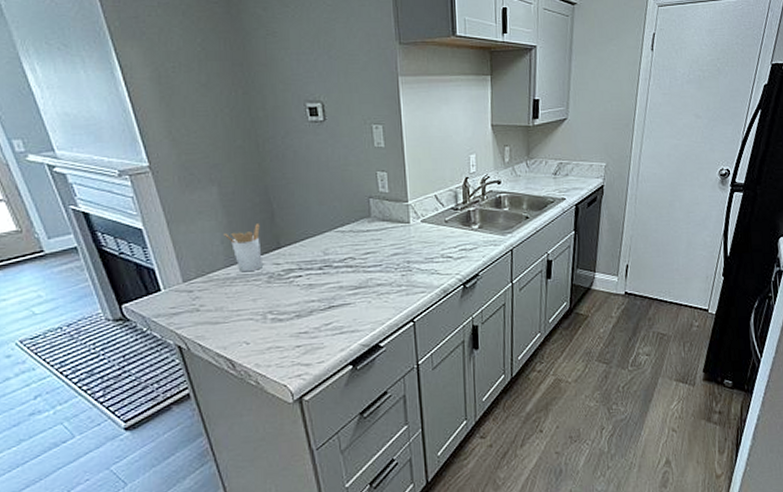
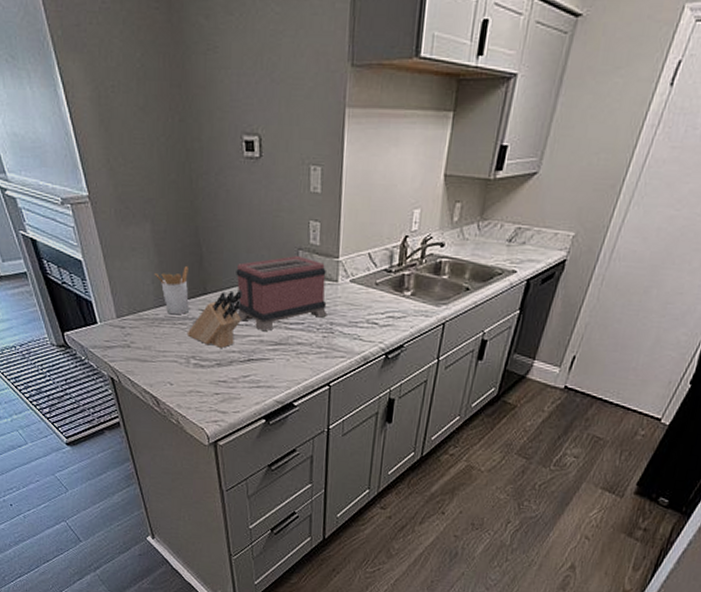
knife block: none [261,240,318,299] -> present [187,290,242,348]
toaster: none [309,204,404,278] -> present [236,256,327,332]

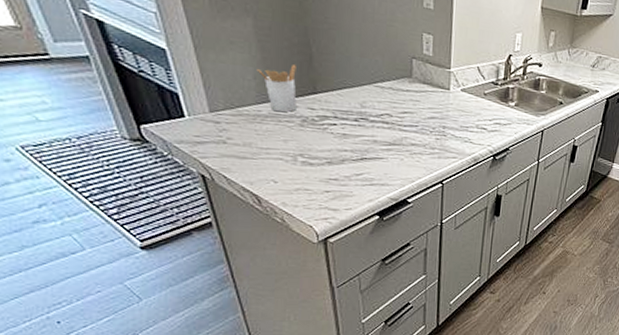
knife block: present [187,290,242,348] -> none [294,91,355,147]
toaster: present [236,256,327,332] -> none [348,63,440,132]

